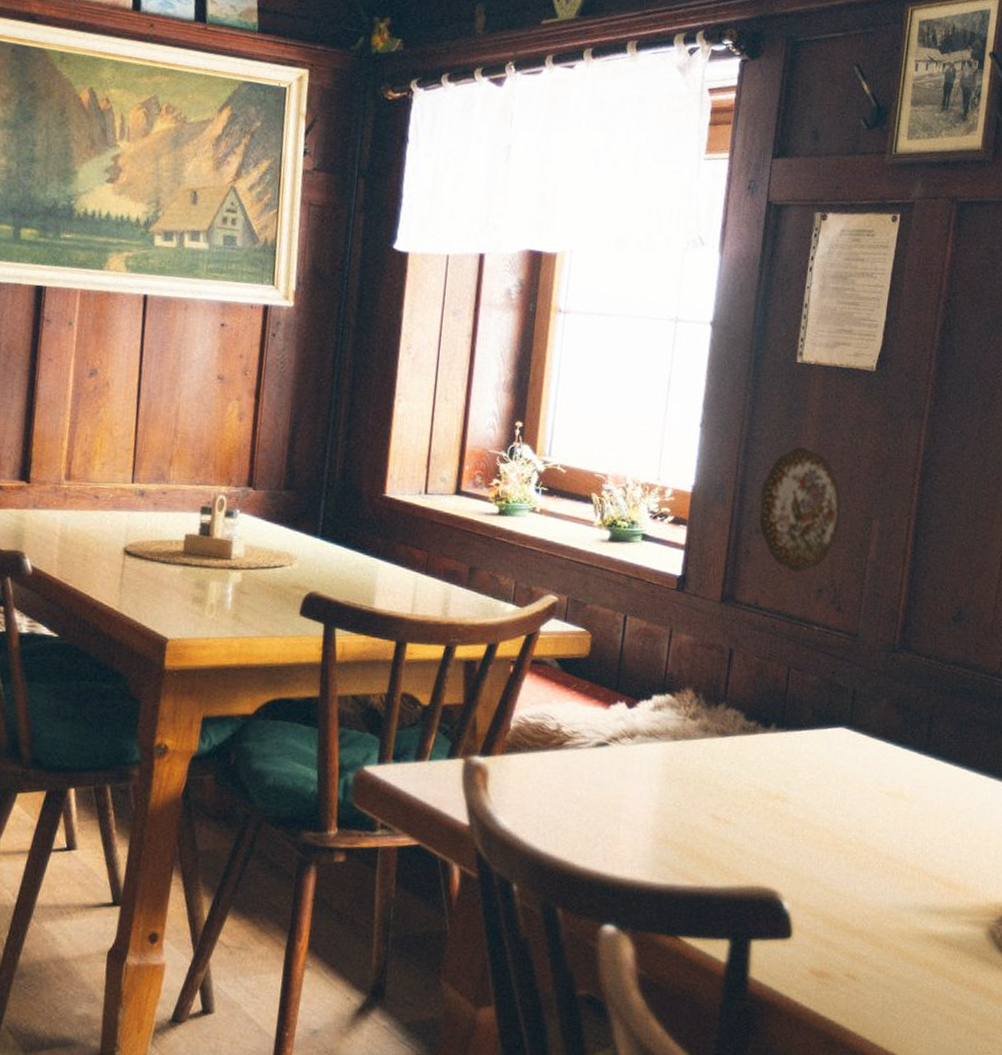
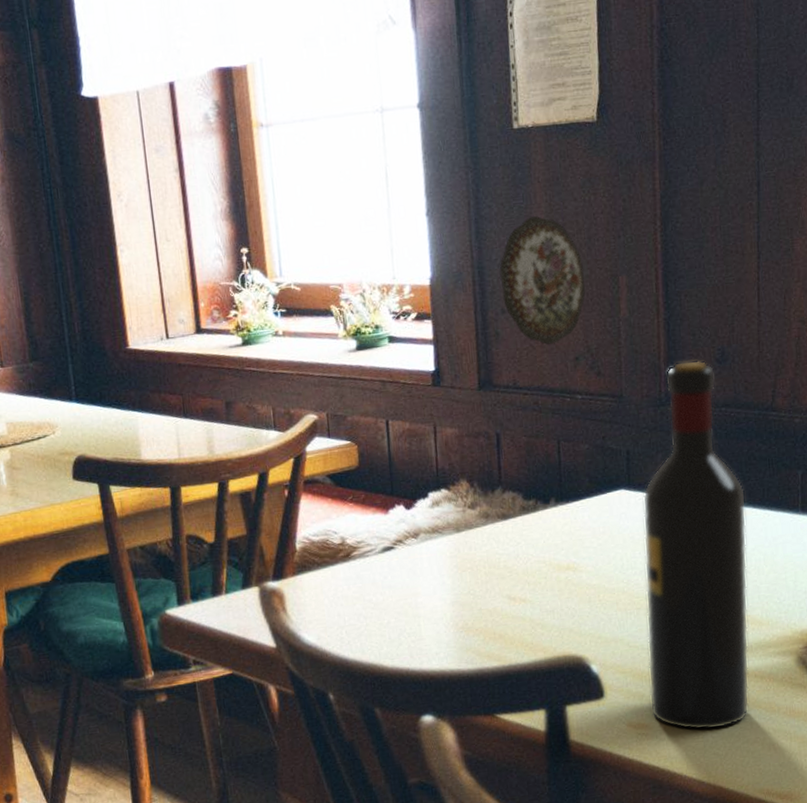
wine bottle: none [835,612,962,992] -> present [642,360,750,731]

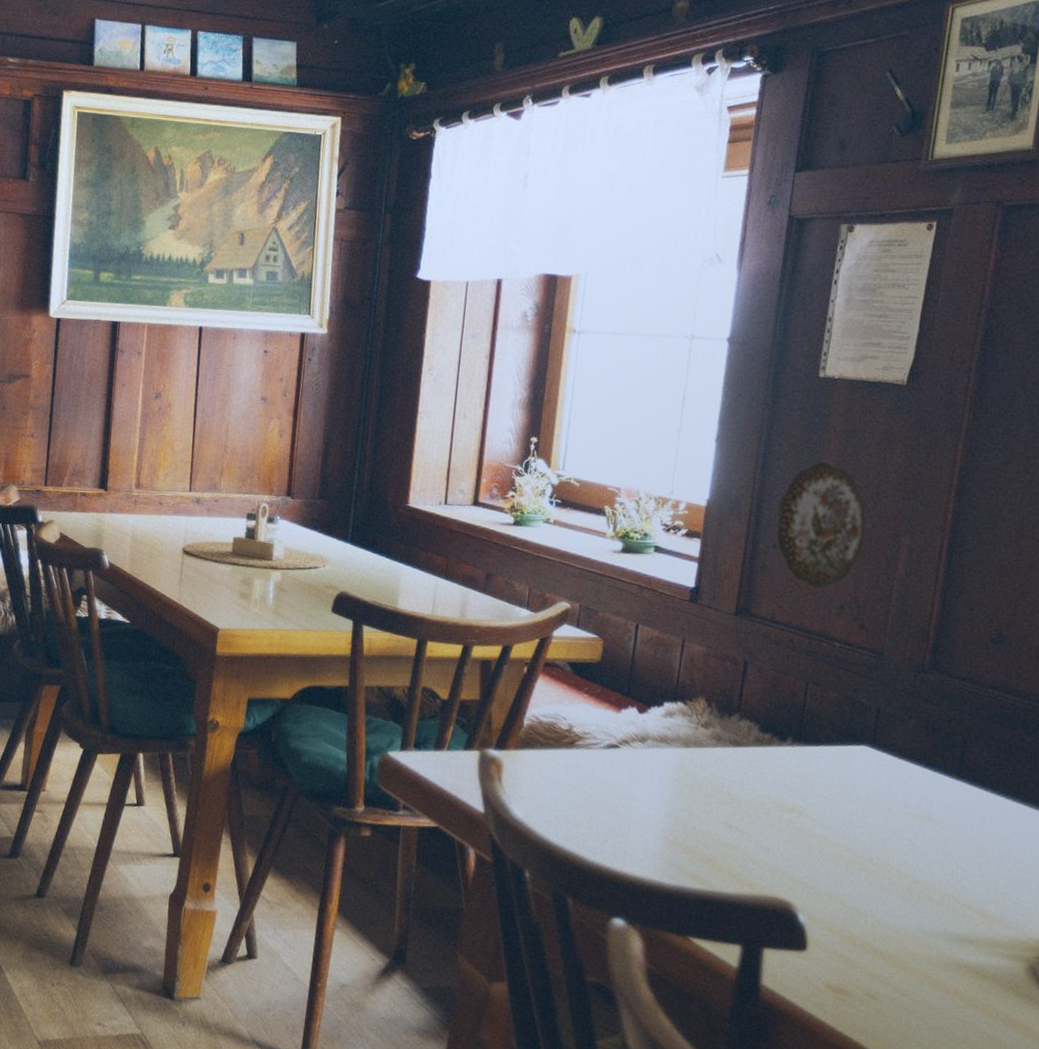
wine bottle: present [642,360,750,731] -> none [853,633,1000,1018]

